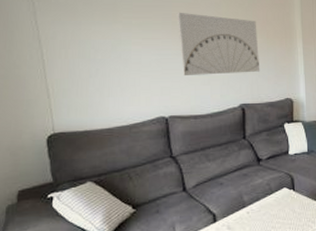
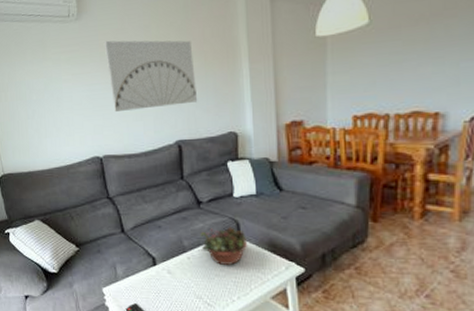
succulent planter: none [257,181,301,217] -> present [198,227,248,265]

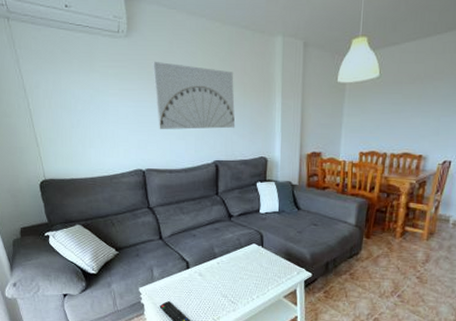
succulent planter: present [198,227,248,265] -> none [227,238,269,270]

